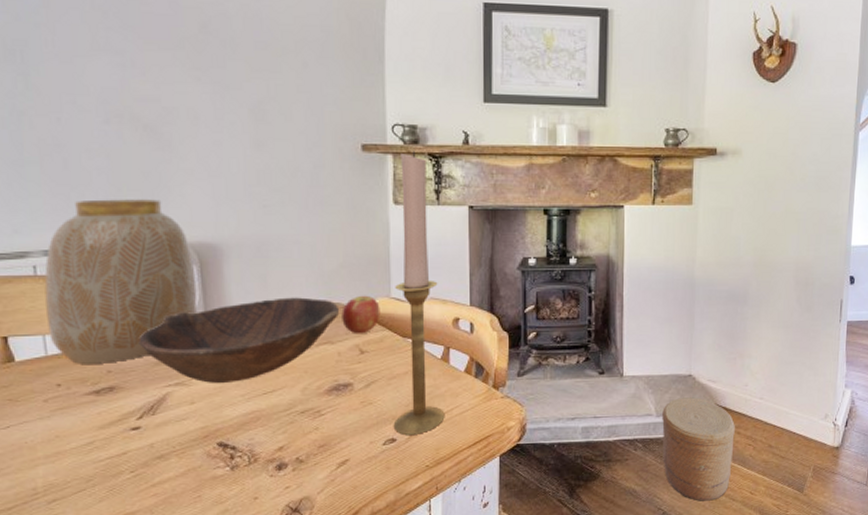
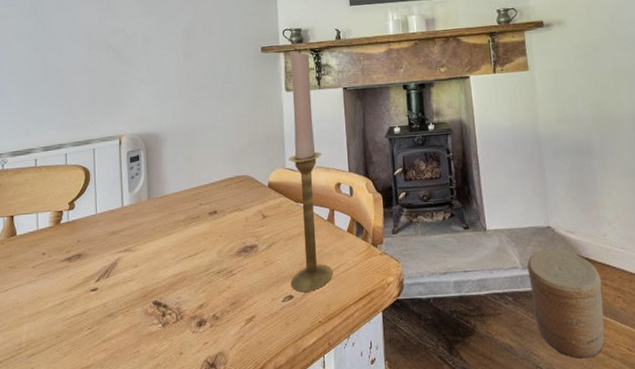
vase: present [44,199,198,364] -> none [41,102,143,236]
bowl: present [138,297,340,384] -> none [101,172,247,249]
fruit: present [341,295,381,334] -> none [248,167,278,202]

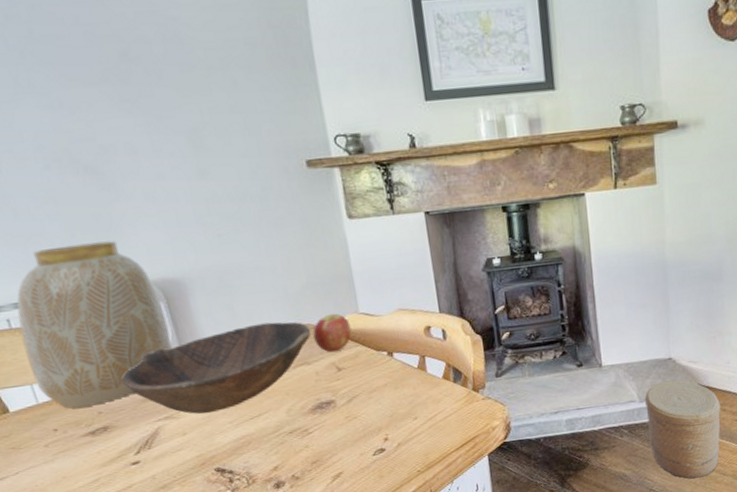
vase: none [41,102,143,236] -> present [16,240,172,409]
bowl: none [101,172,247,249] -> present [121,322,311,414]
fruit: none [248,167,278,202] -> present [312,313,352,353]
candlestick: present [289,48,333,292] -> none [347,161,430,444]

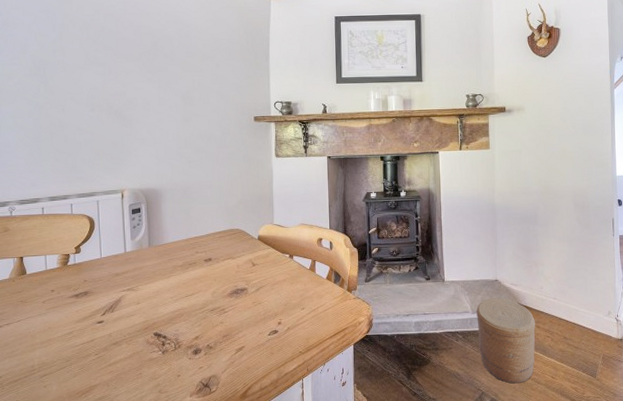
vase: present [16,240,172,409] -> none [48,160,144,276]
bowl: present [121,322,311,414] -> none [105,225,239,289]
fruit: present [312,313,352,353] -> none [240,223,267,252]

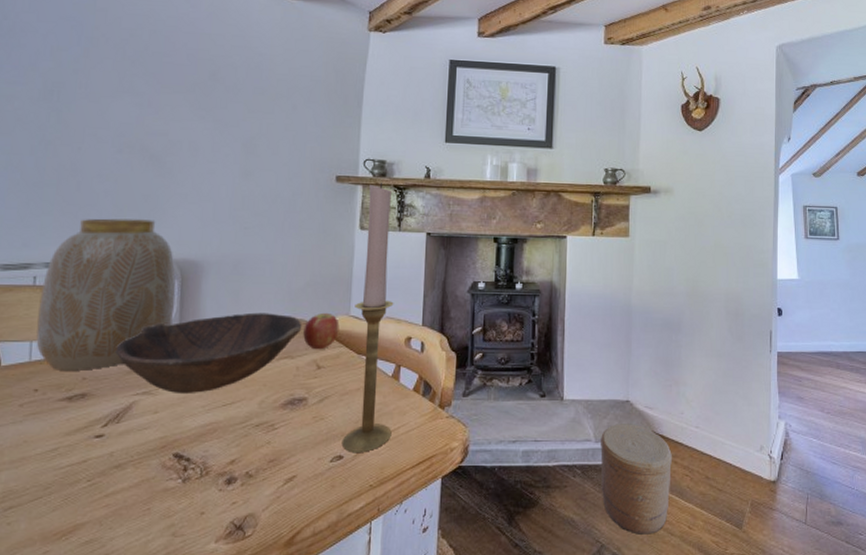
vase: none [48,160,144,276] -> present [36,218,176,371]
bowl: none [105,225,239,289] -> present [115,312,302,395]
fruit: none [240,223,267,252] -> present [303,312,340,350]
candlestick: none [276,119,313,328] -> present [341,183,394,452]

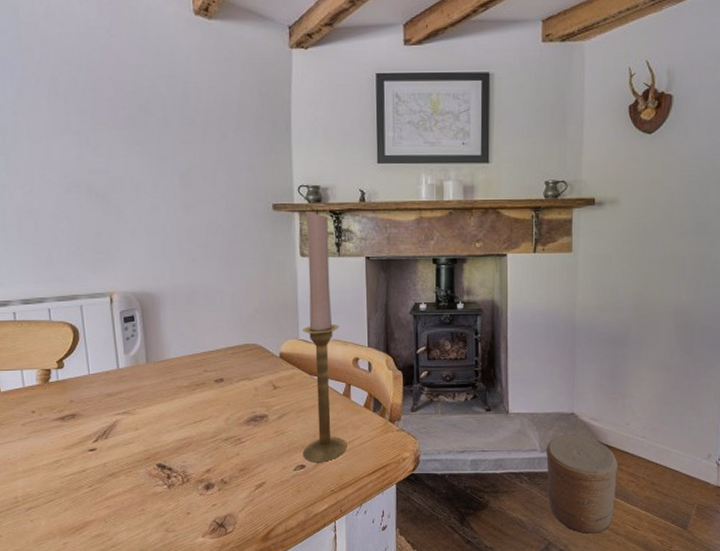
vase: present [36,218,176,371] -> none [21,256,140,395]
bowl: present [115,312,302,395] -> none [94,339,256,414]
fruit: present [303,312,340,350] -> none [257,337,291,372]

